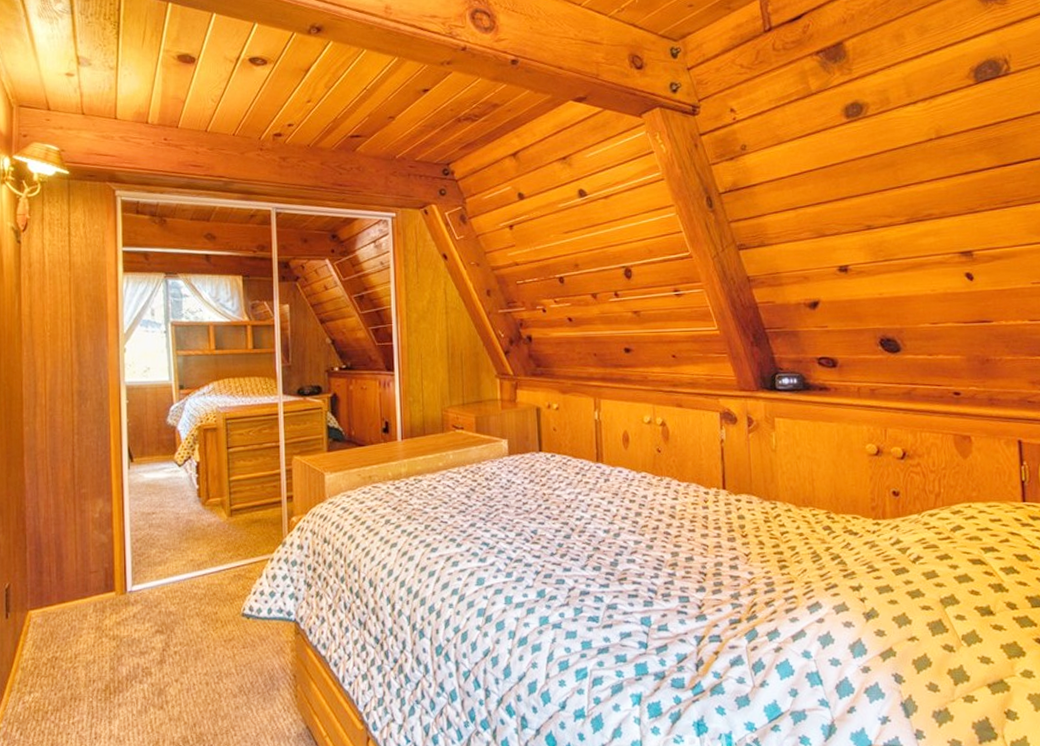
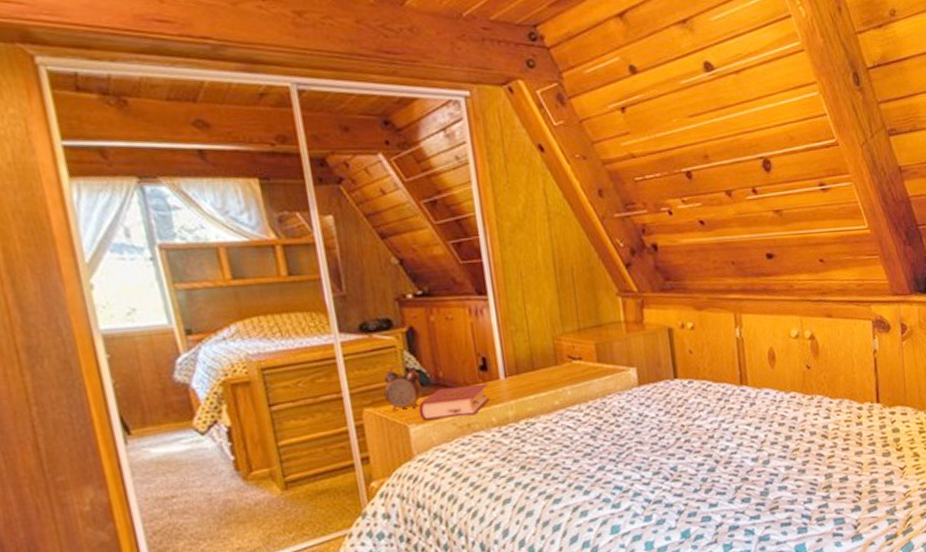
alarm clock: none [309,423,338,460] -> present [383,365,423,411]
book: none [334,443,388,470] -> present [418,383,489,421]

